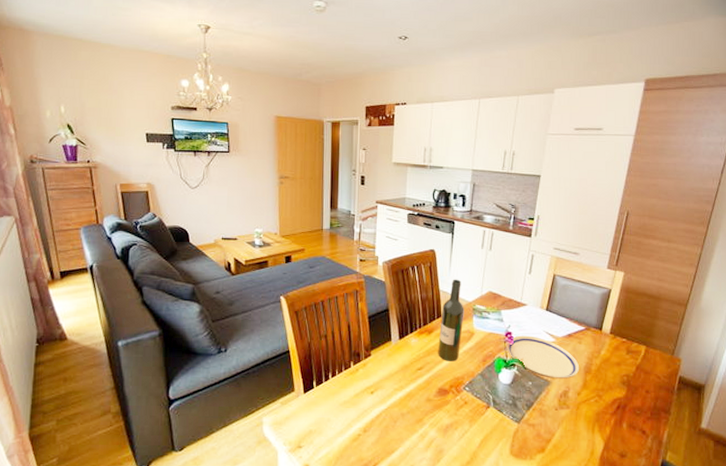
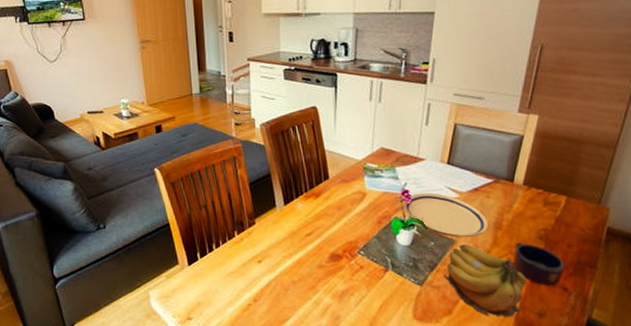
wine bottle: present [438,279,464,361] -> none [327,137,354,225]
fruit: none [539,385,611,456] -> present [444,244,526,317]
mug: none [599,386,644,428] -> present [512,242,565,286]

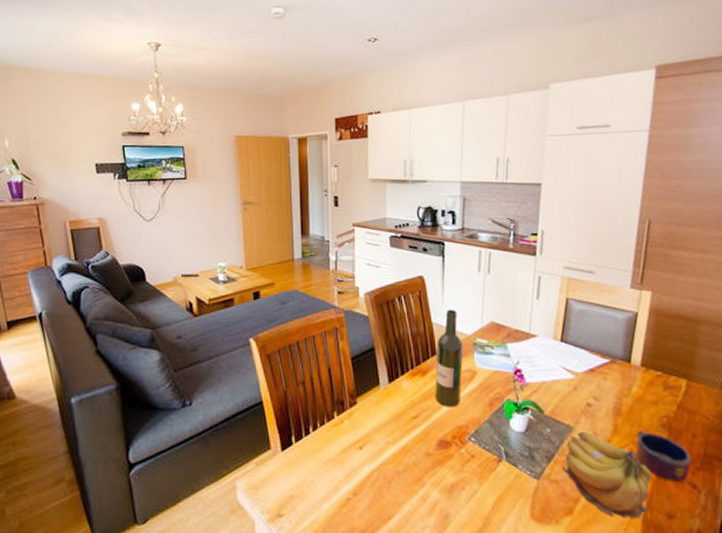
wine bottle: none [327,137,354,225] -> present [435,309,464,407]
plate: present [404,192,489,237] -> none [516,372,608,423]

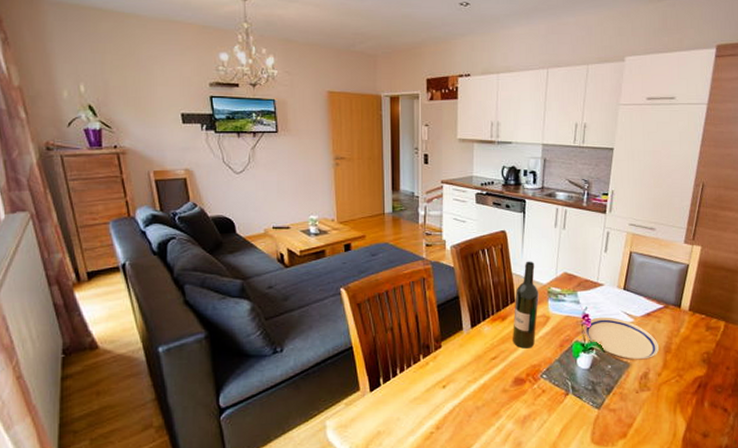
plate: none [516,372,608,423] -> present [584,317,660,360]
fruit: present [563,432,652,518] -> none [620,367,692,439]
mug: present [635,431,692,482] -> none [680,365,725,407]

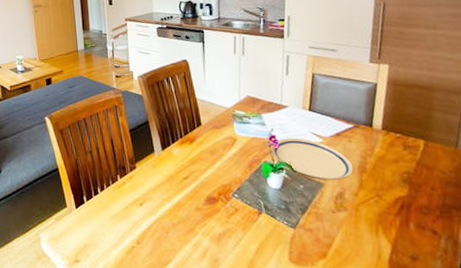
wine bottle: present [513,261,539,349] -> none [201,86,225,169]

